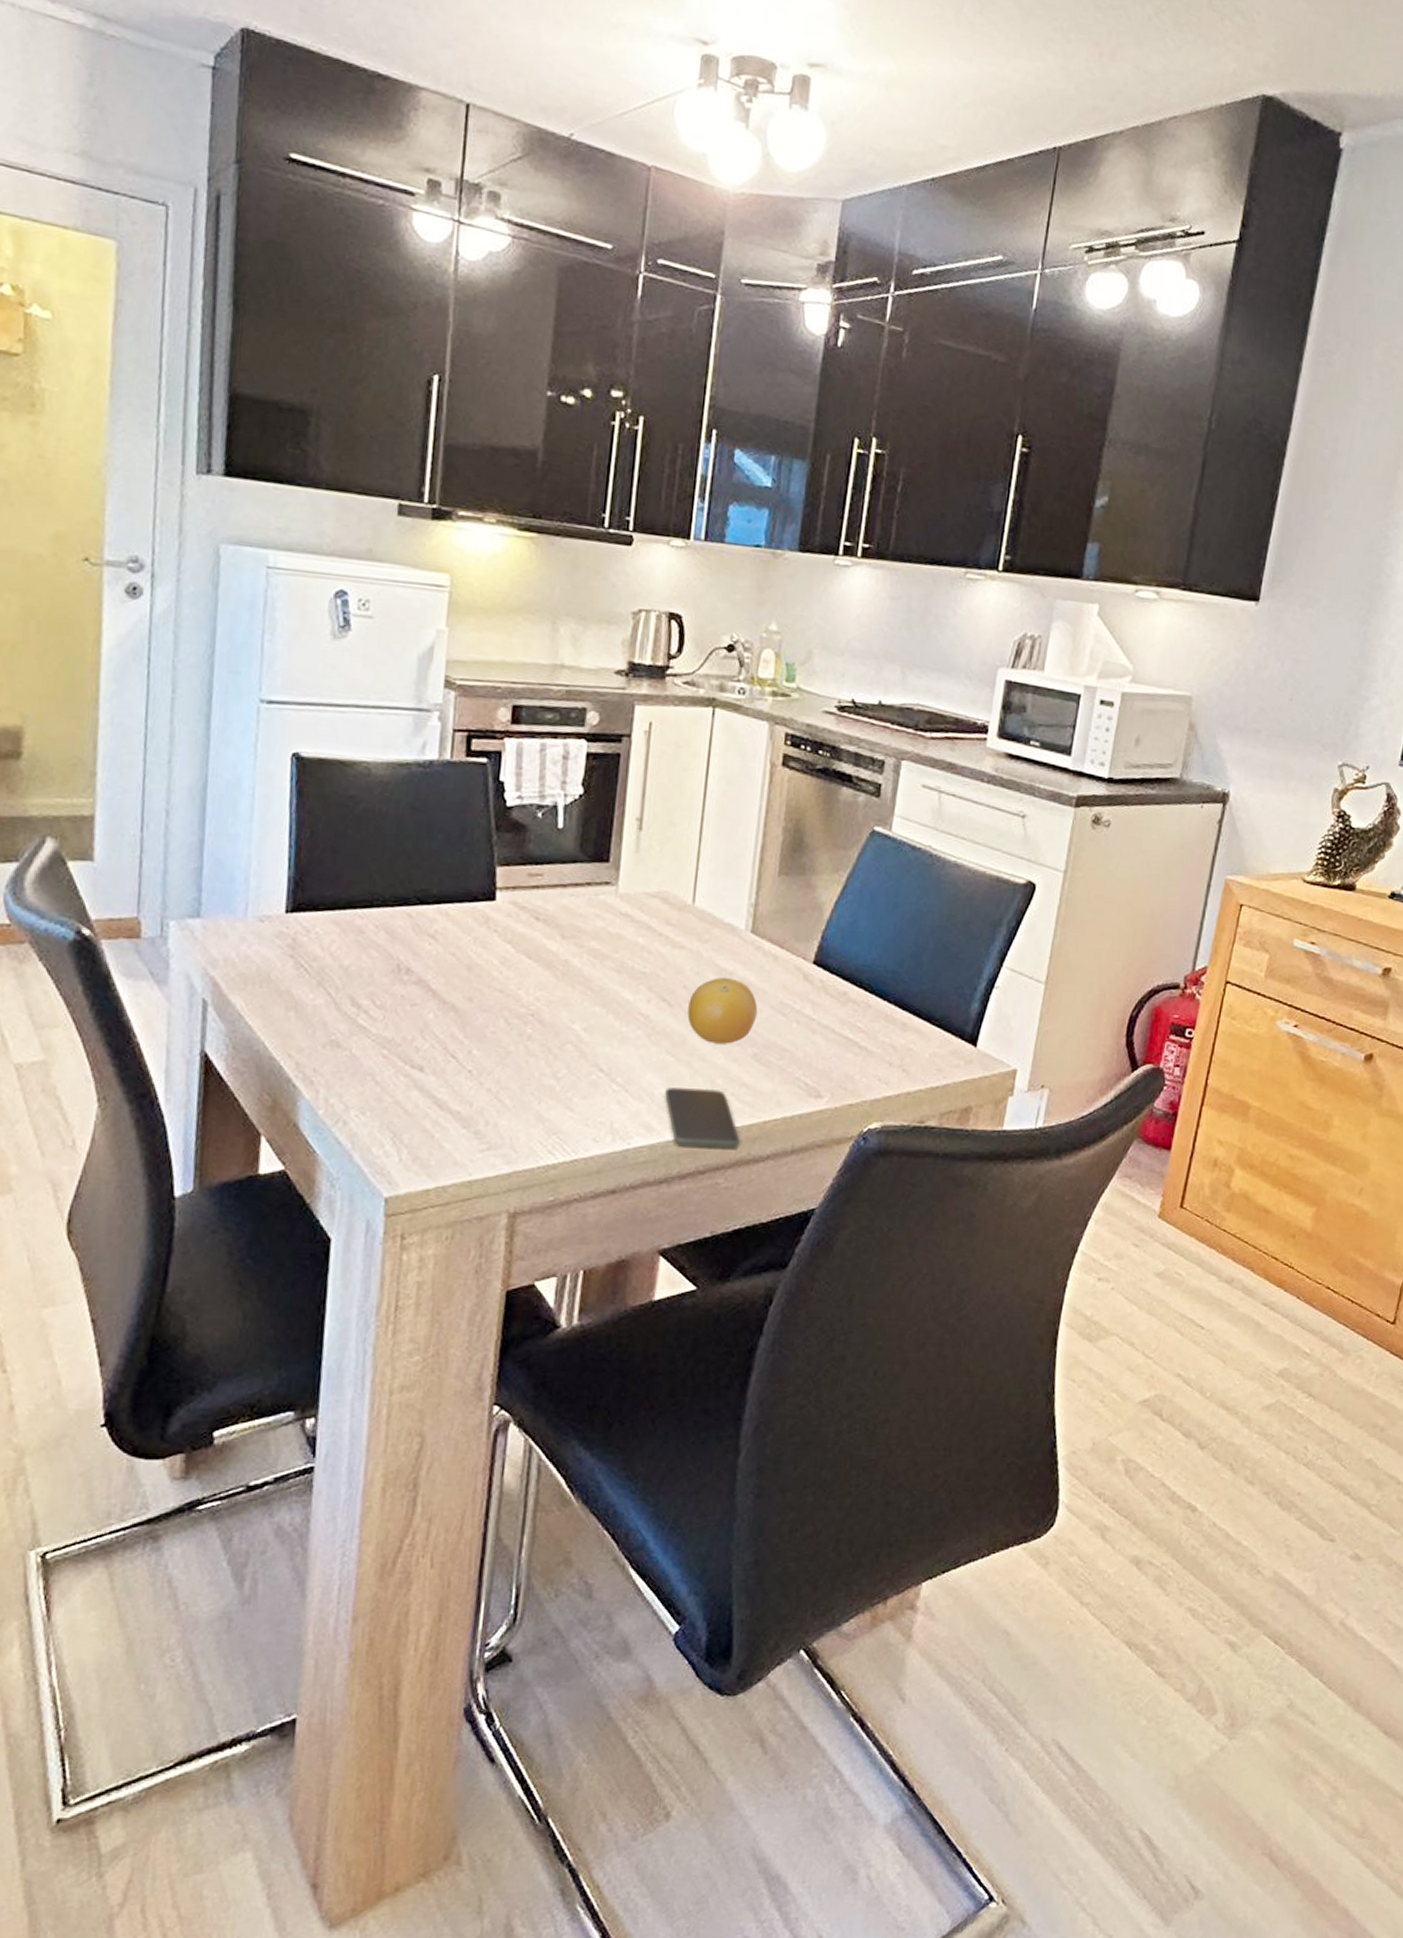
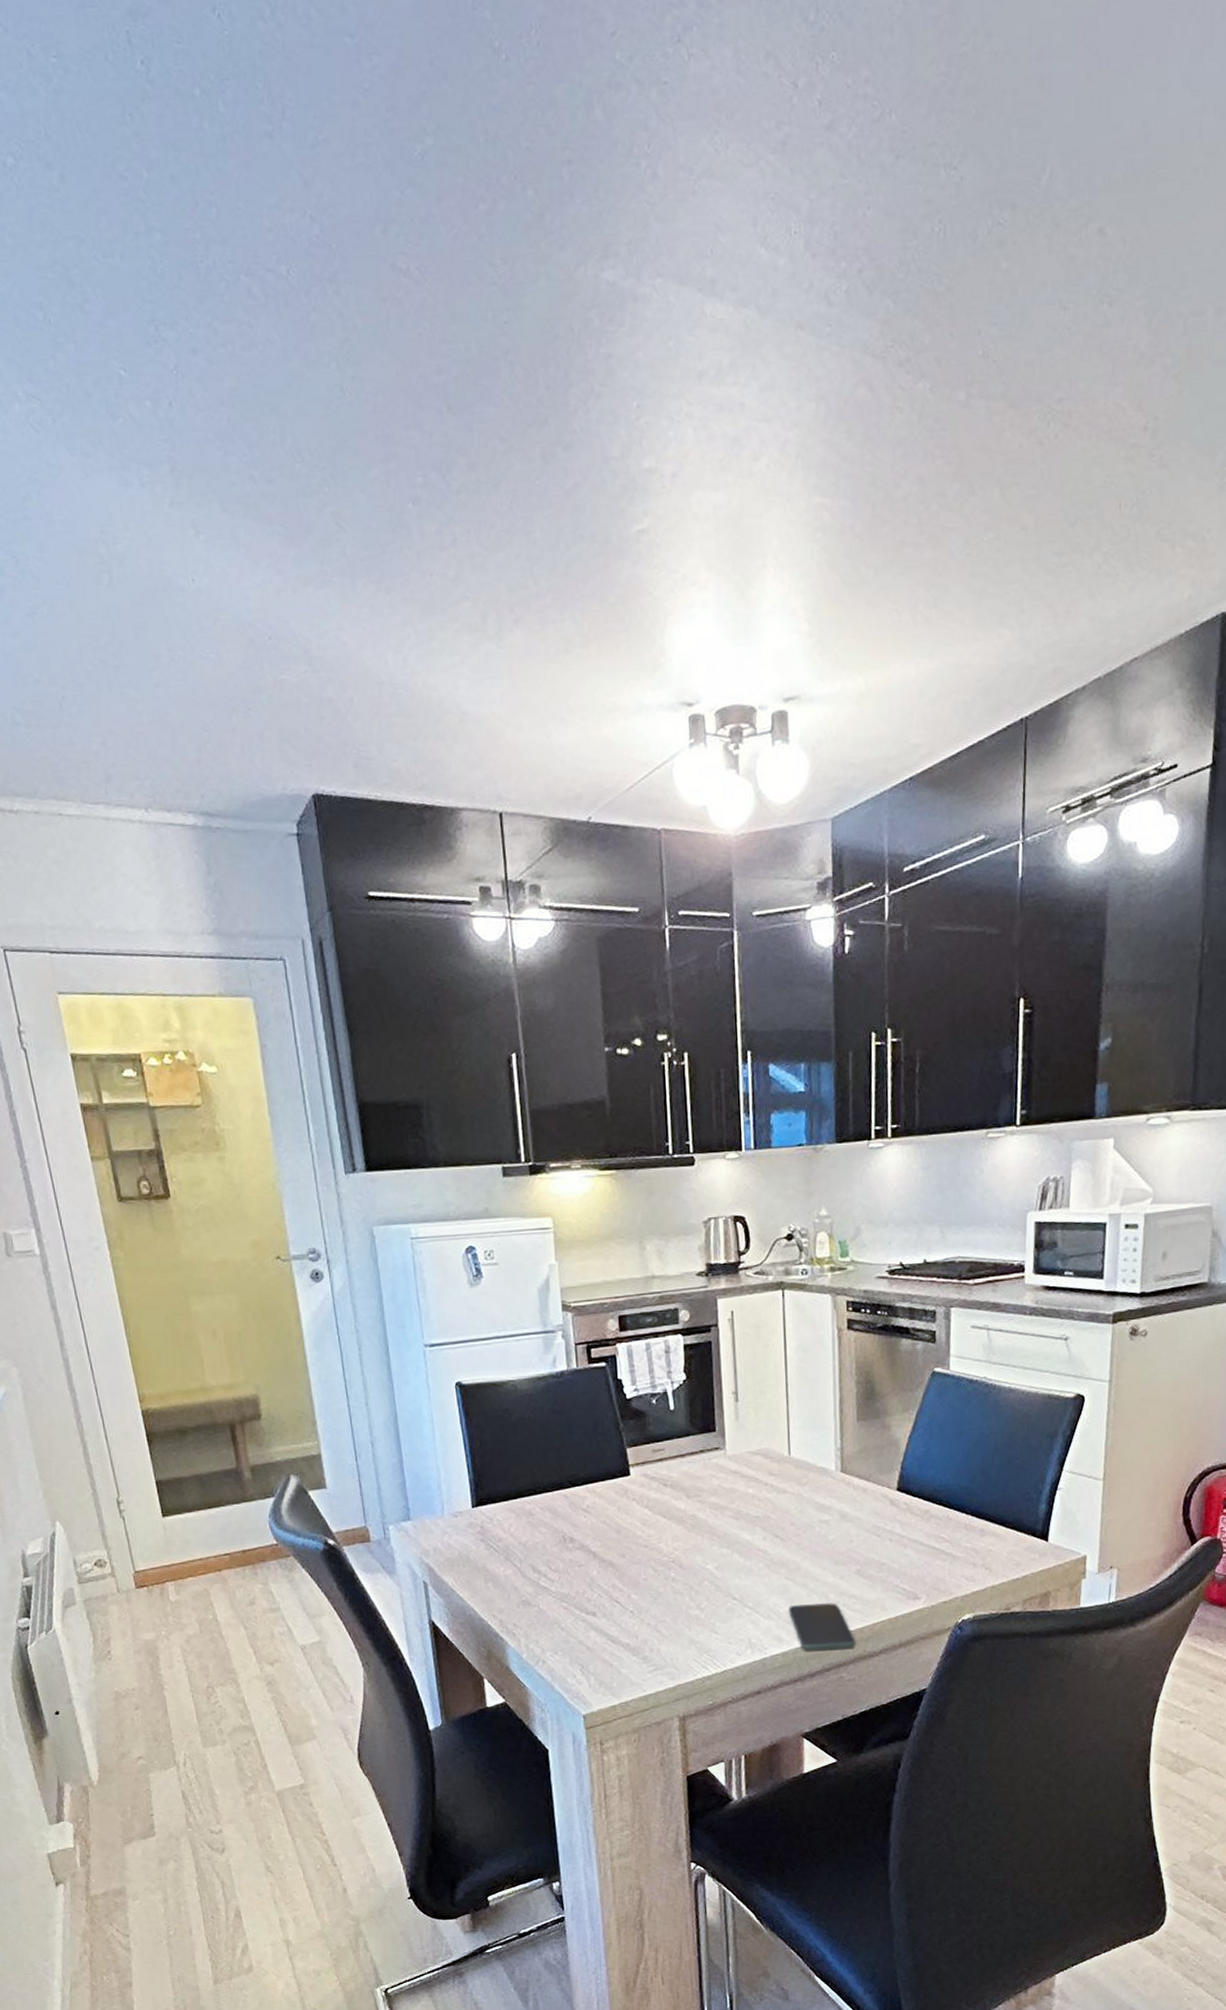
fruit: present [687,977,758,1044] -> none [797,1512,856,1566]

